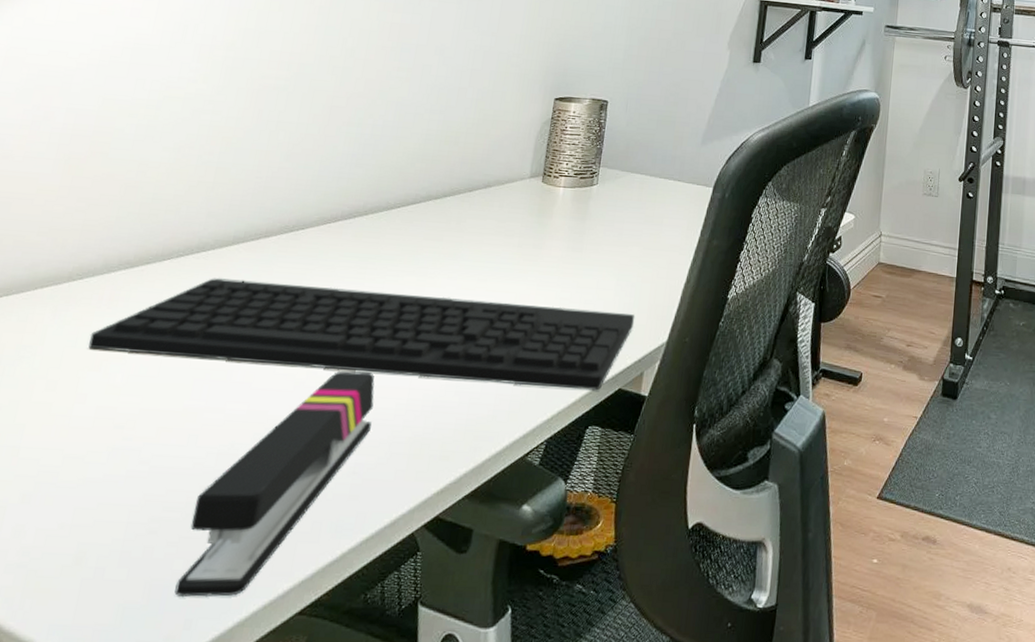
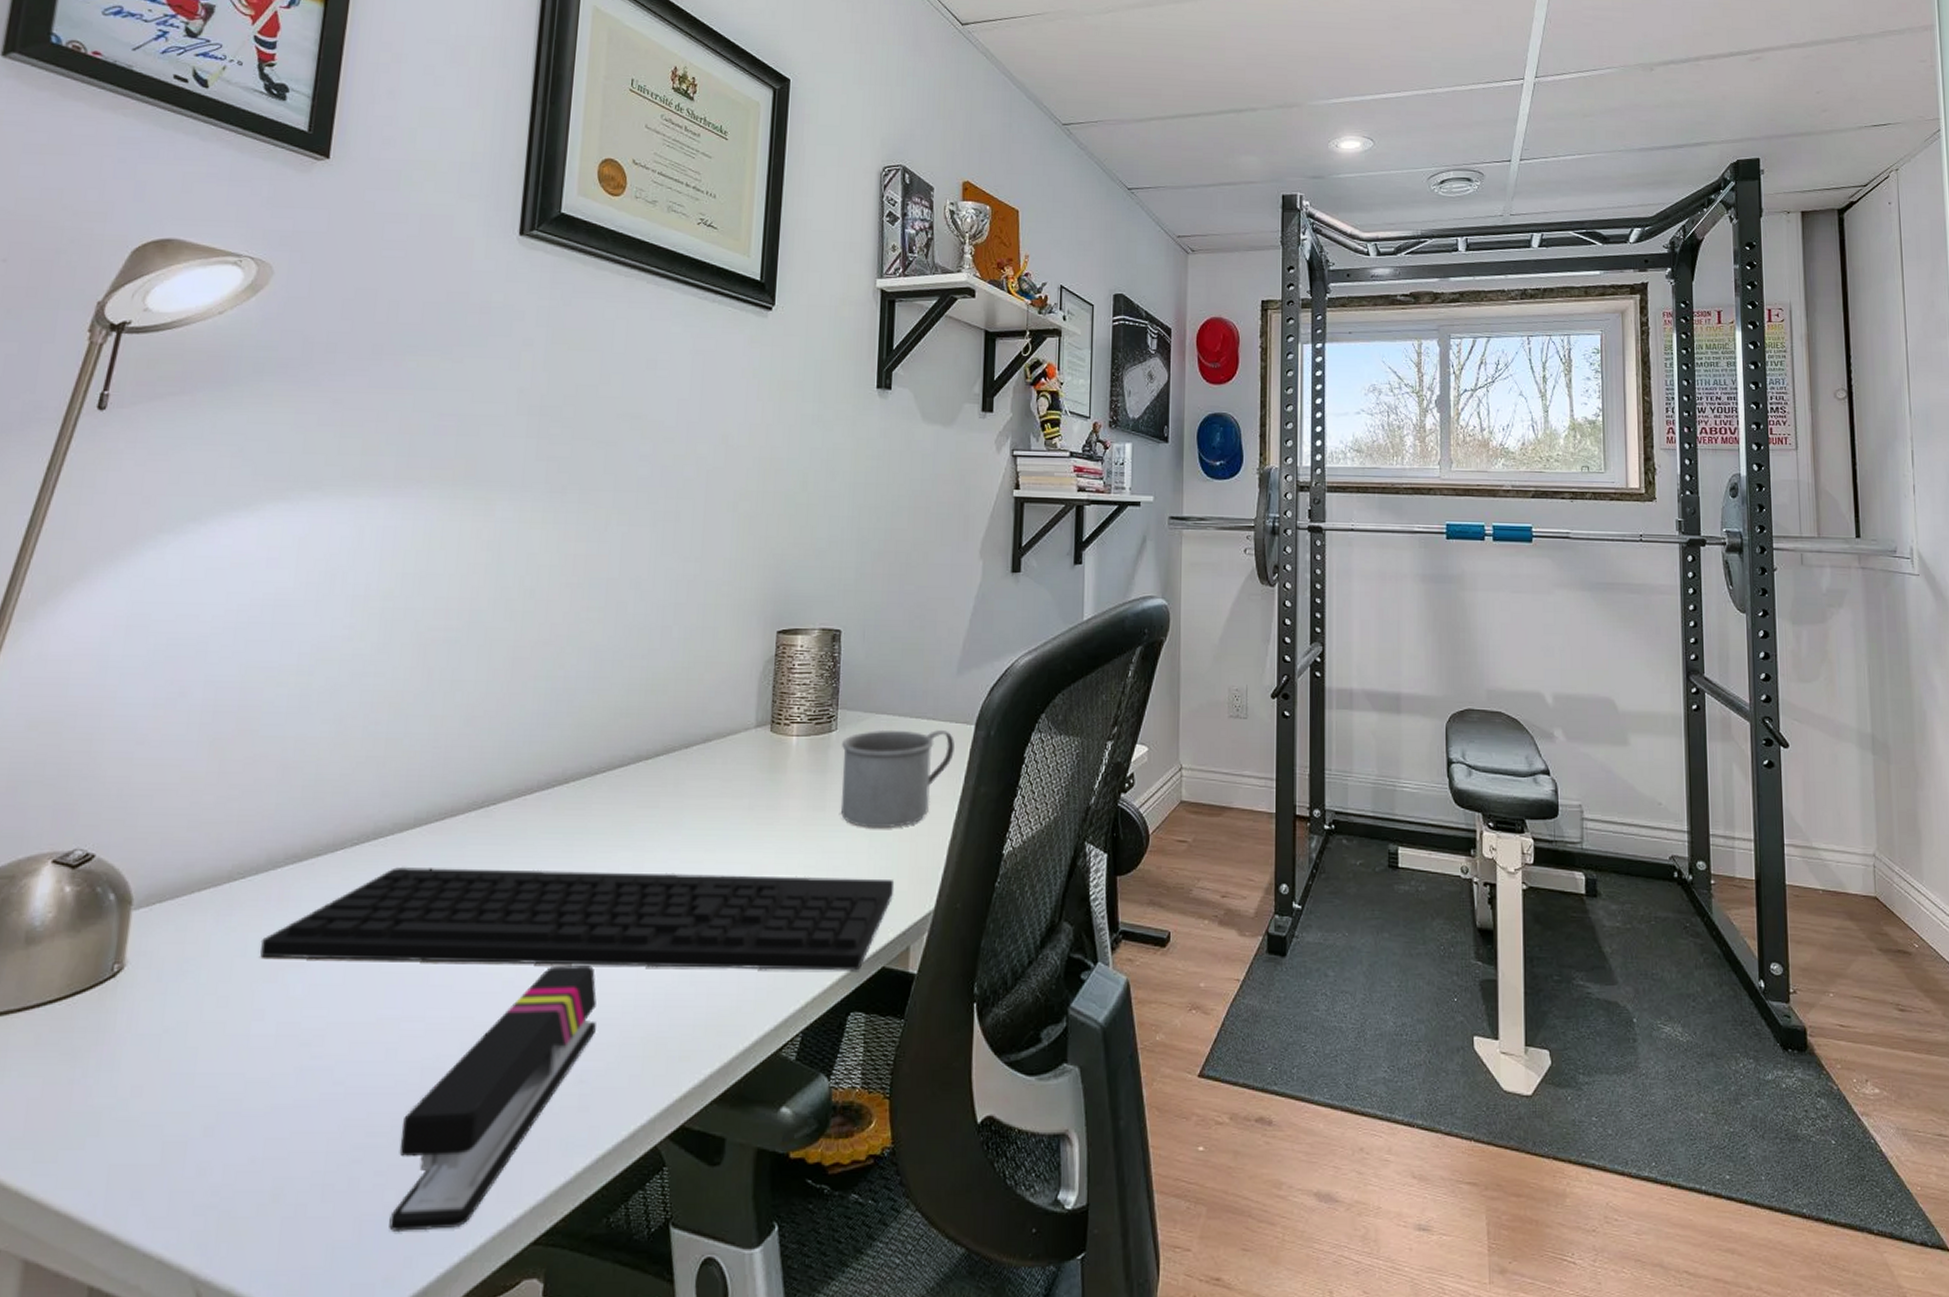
mug: none [595,186,695,270] -> present [841,729,955,828]

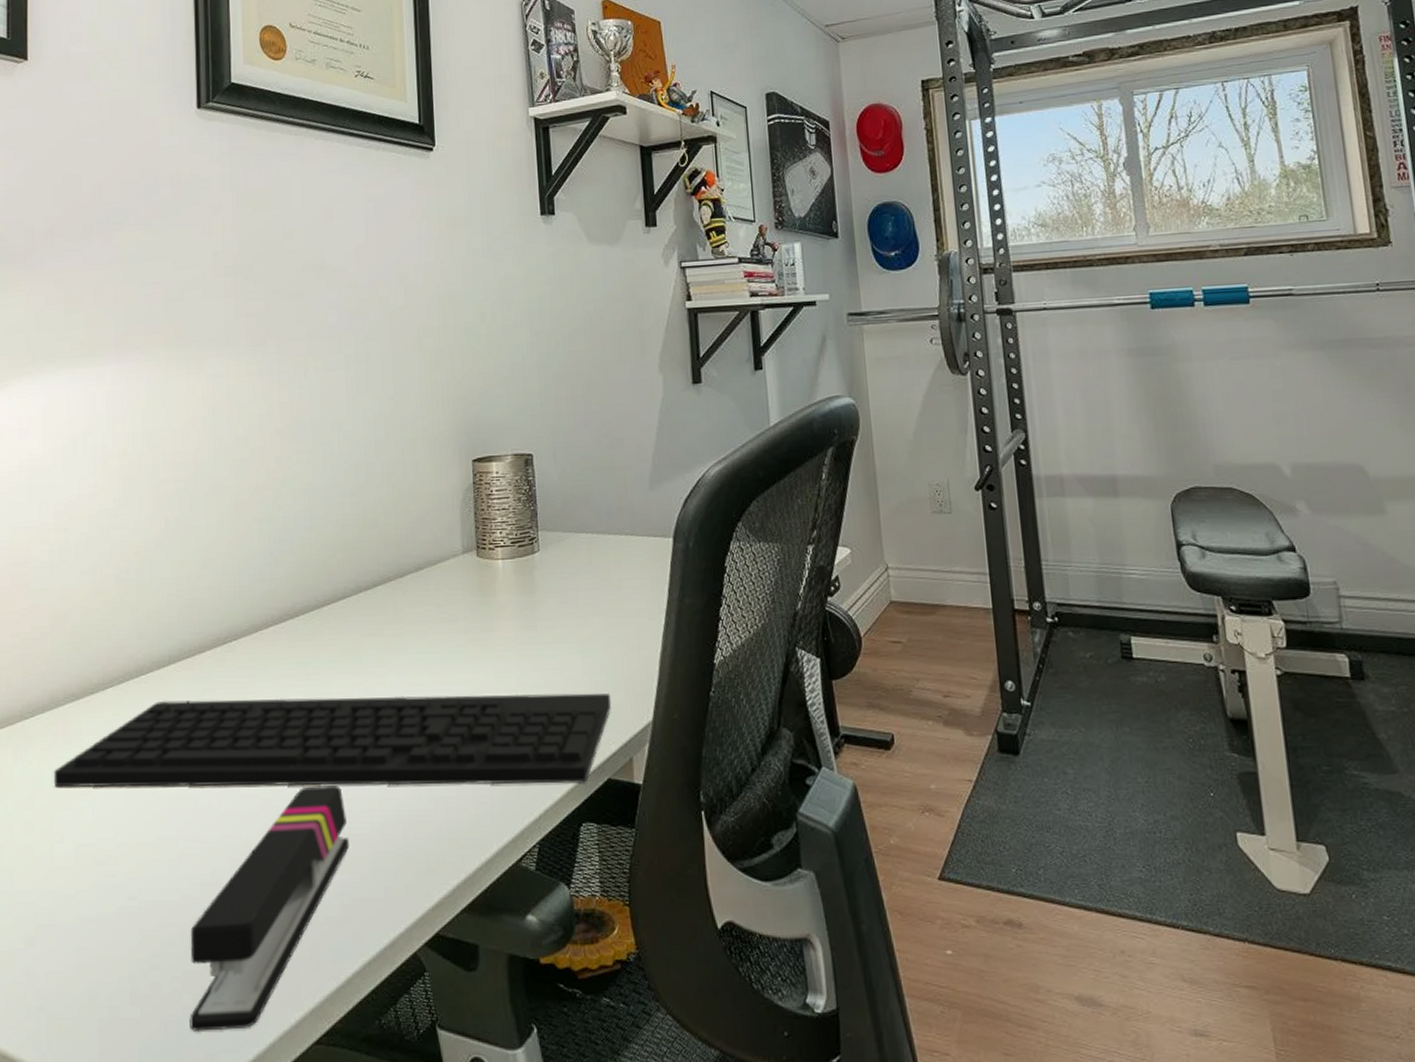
mug: present [841,729,955,828] -> none [546,544,655,645]

